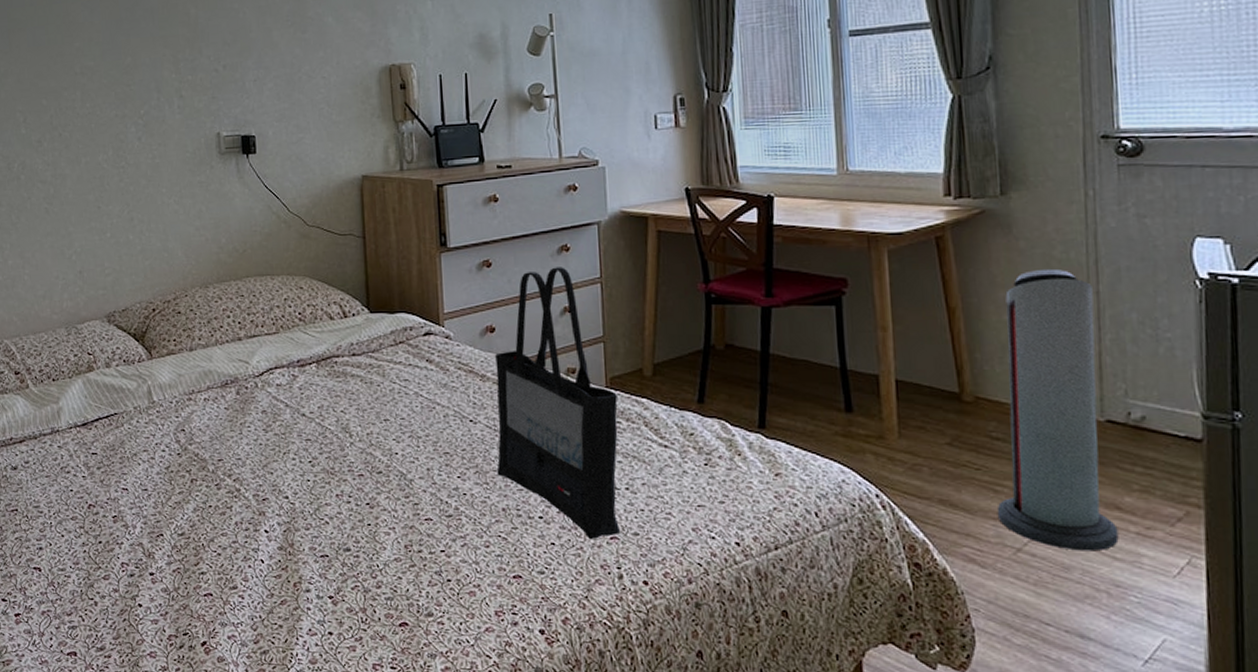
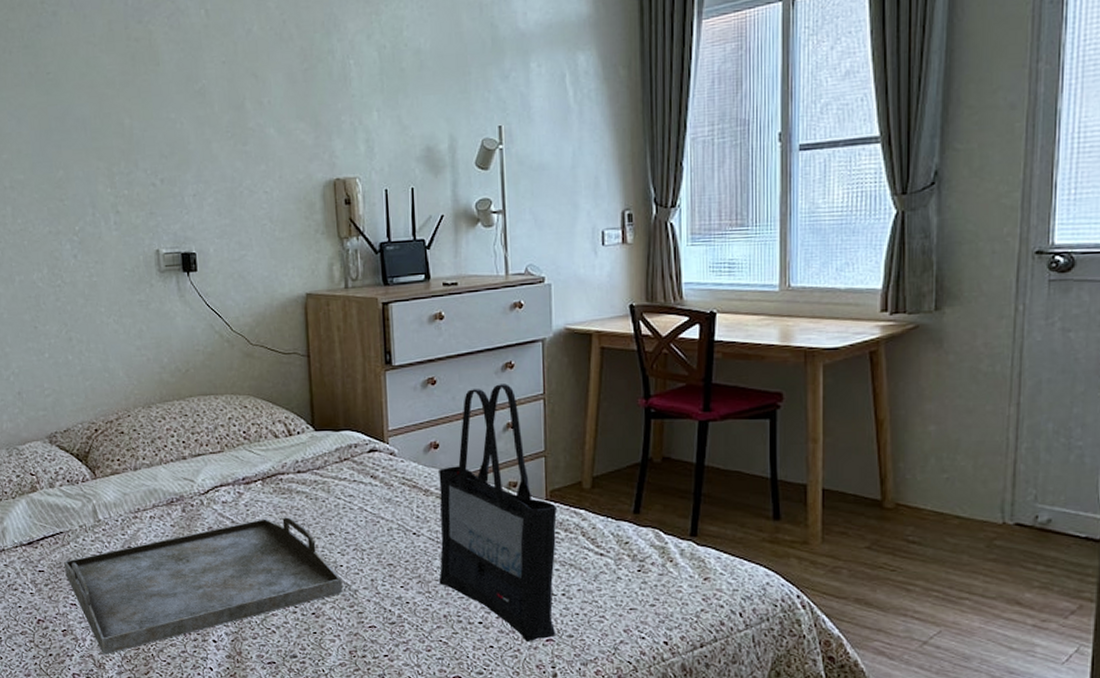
serving tray: none [117,401,398,543] -> present [64,517,343,655]
air purifier: present [997,268,1119,552] -> none [907,381,1017,643]

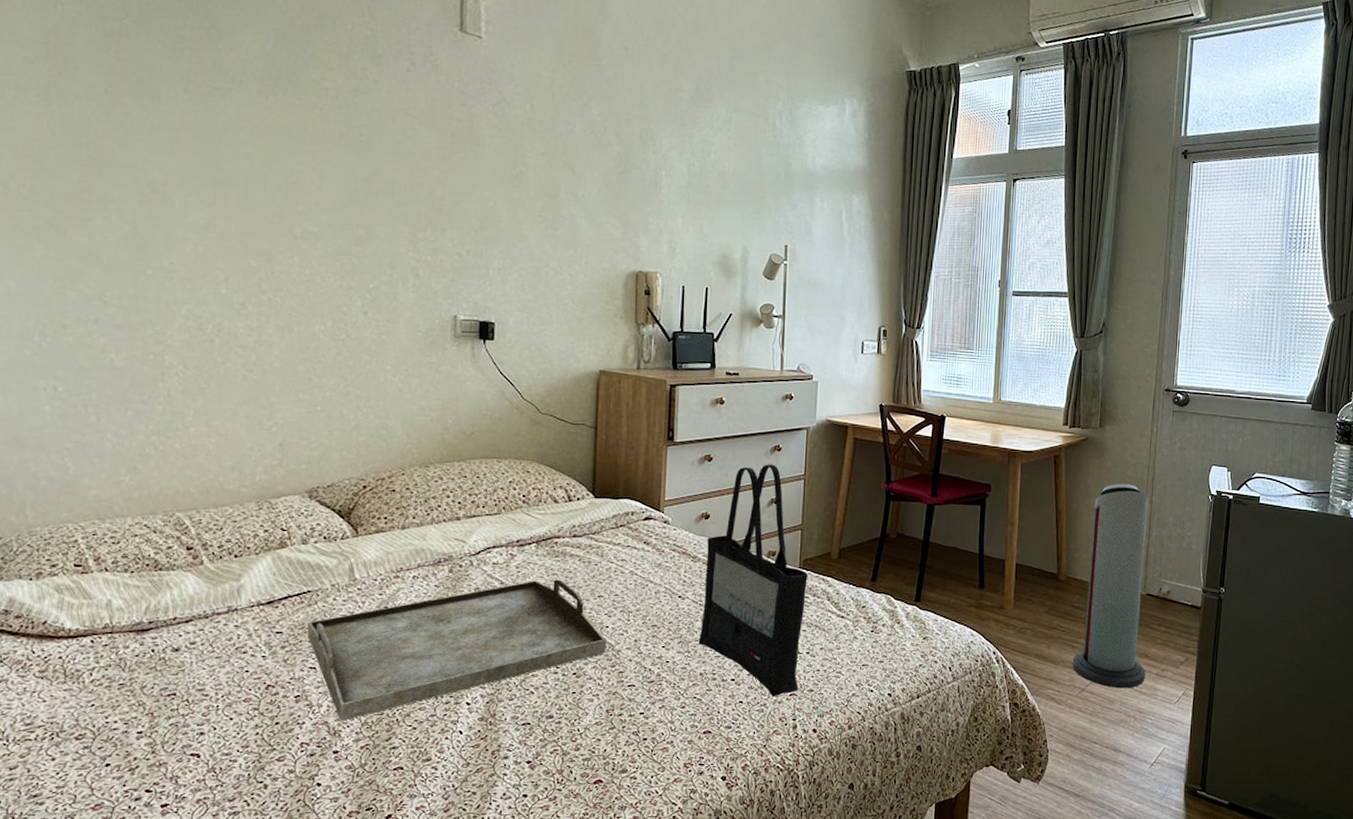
air purifier: none [907,381,1017,643] -> present [1072,483,1149,688]

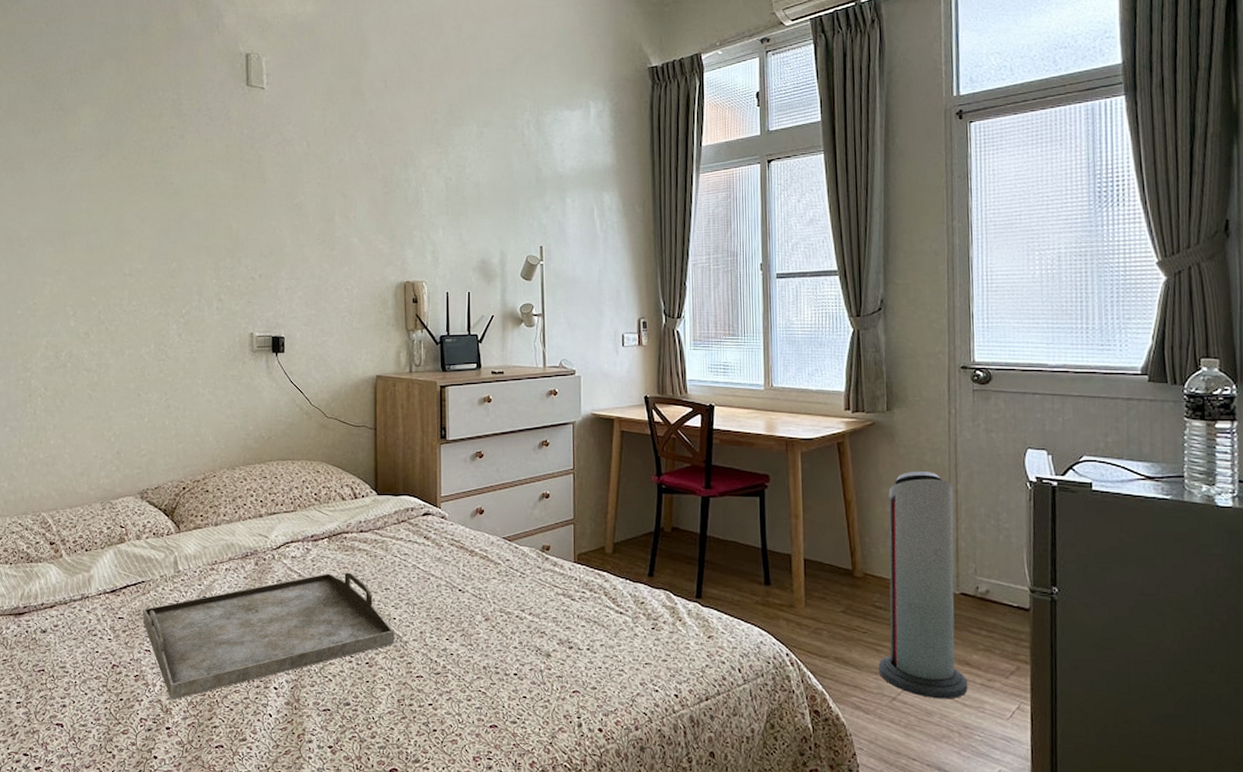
tote bag: present [698,464,808,697] -> none [480,459,583,694]

